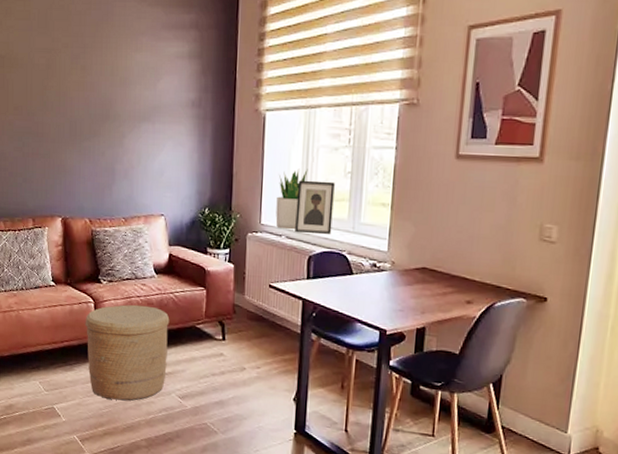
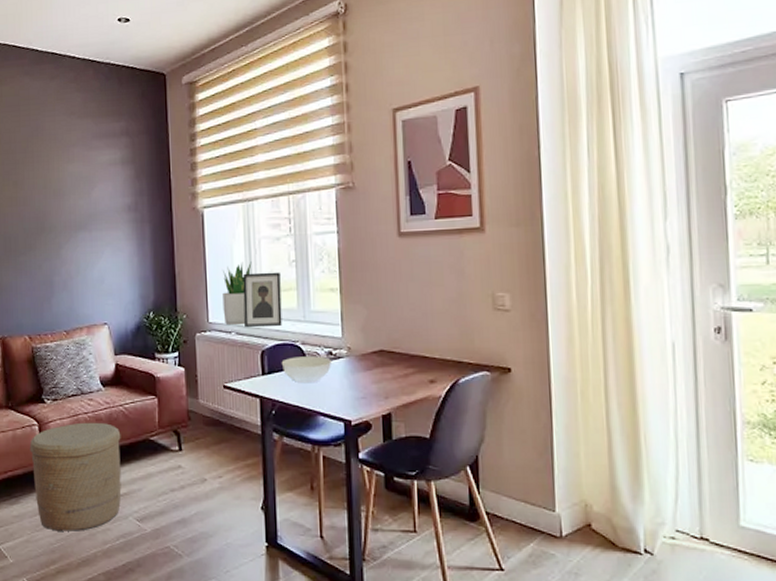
bowl: none [326,265,374,292] -> present [281,356,331,384]

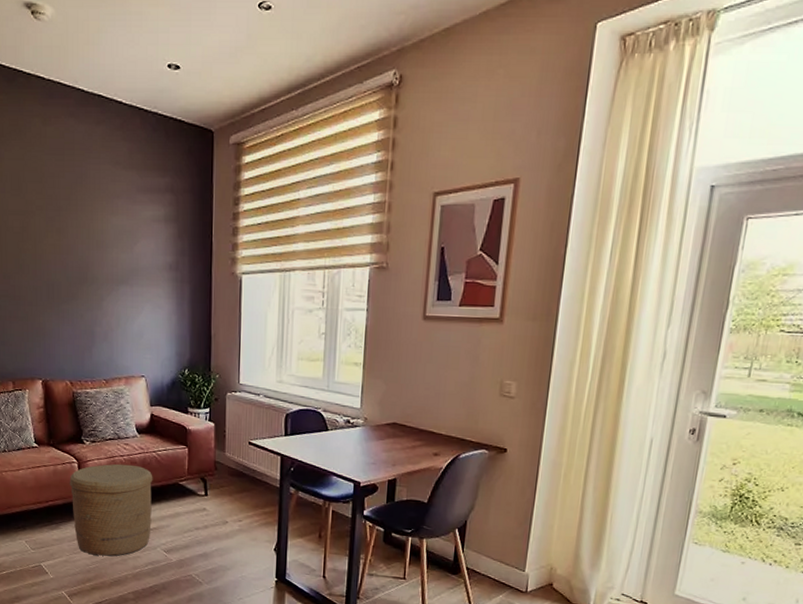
planter: present [223,262,252,326] -> none [253,330,284,389]
picture frame: present [242,272,282,328] -> none [272,341,311,394]
bowl: present [281,356,331,384] -> none [303,422,348,447]

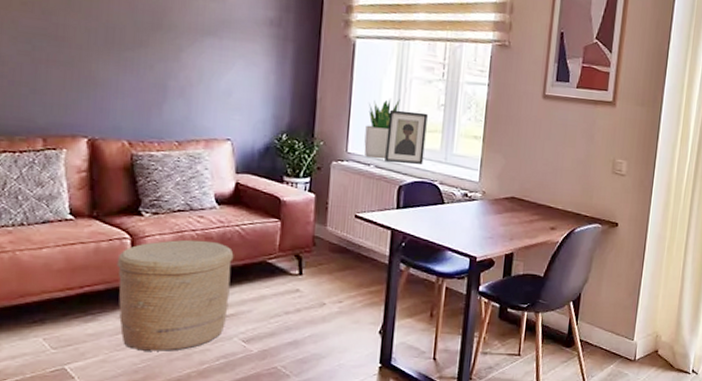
planter: none [253,330,284,389] -> present [364,98,400,160]
picture frame: none [272,341,311,394] -> present [385,109,429,166]

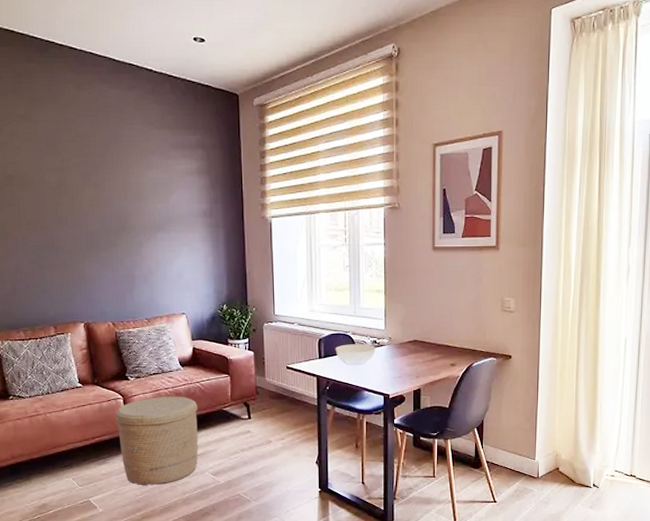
planter: present [364,98,400,160] -> none [287,265,313,318]
picture frame: present [385,109,429,166] -> none [304,275,337,320]
bowl: none [417,195,466,221] -> present [335,344,375,366]

